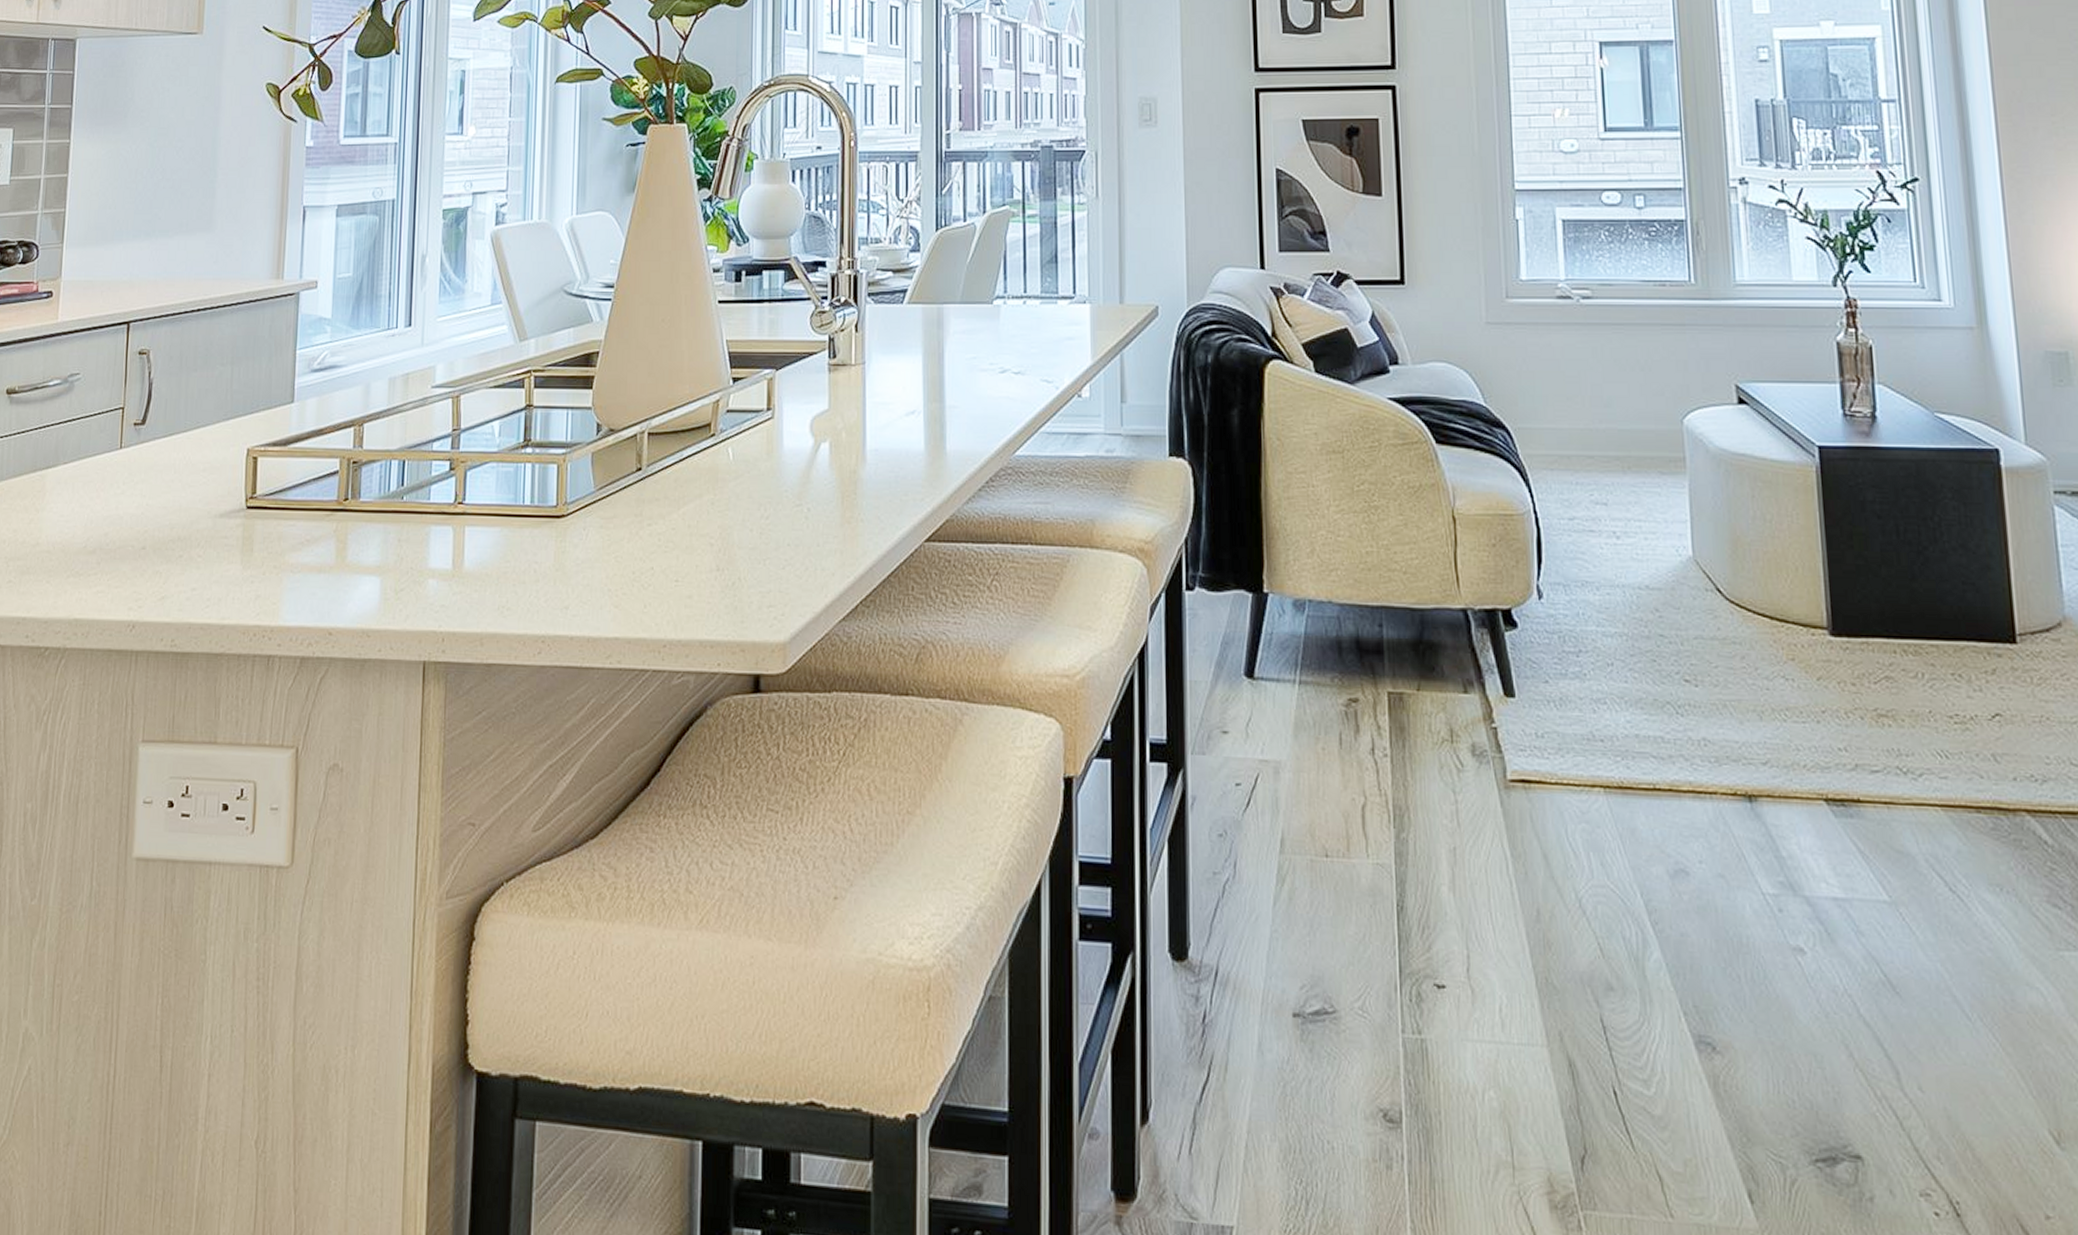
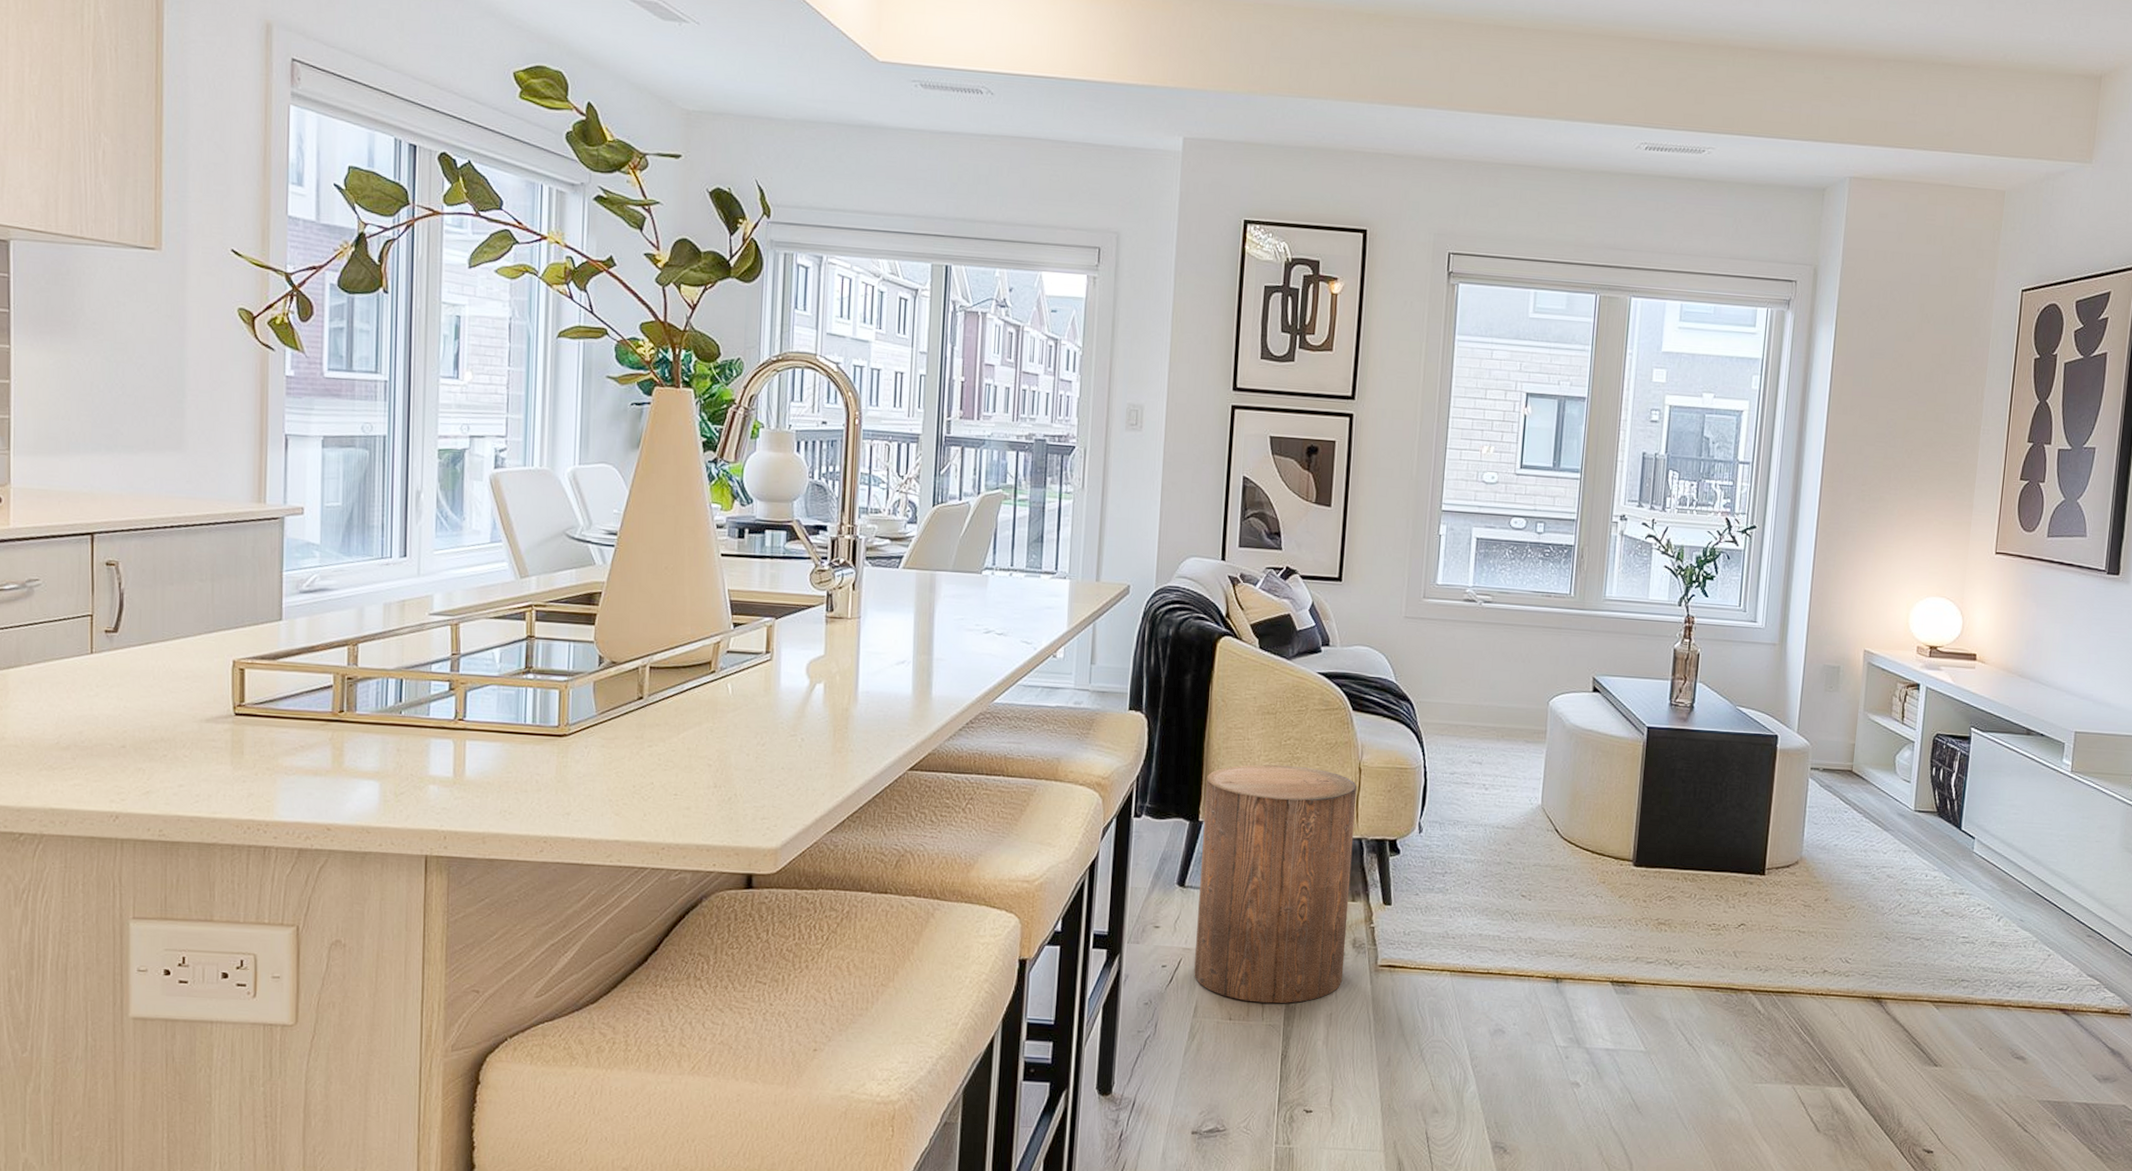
stool: none [1269,516,1465,835] -> present [1194,764,1357,1004]

